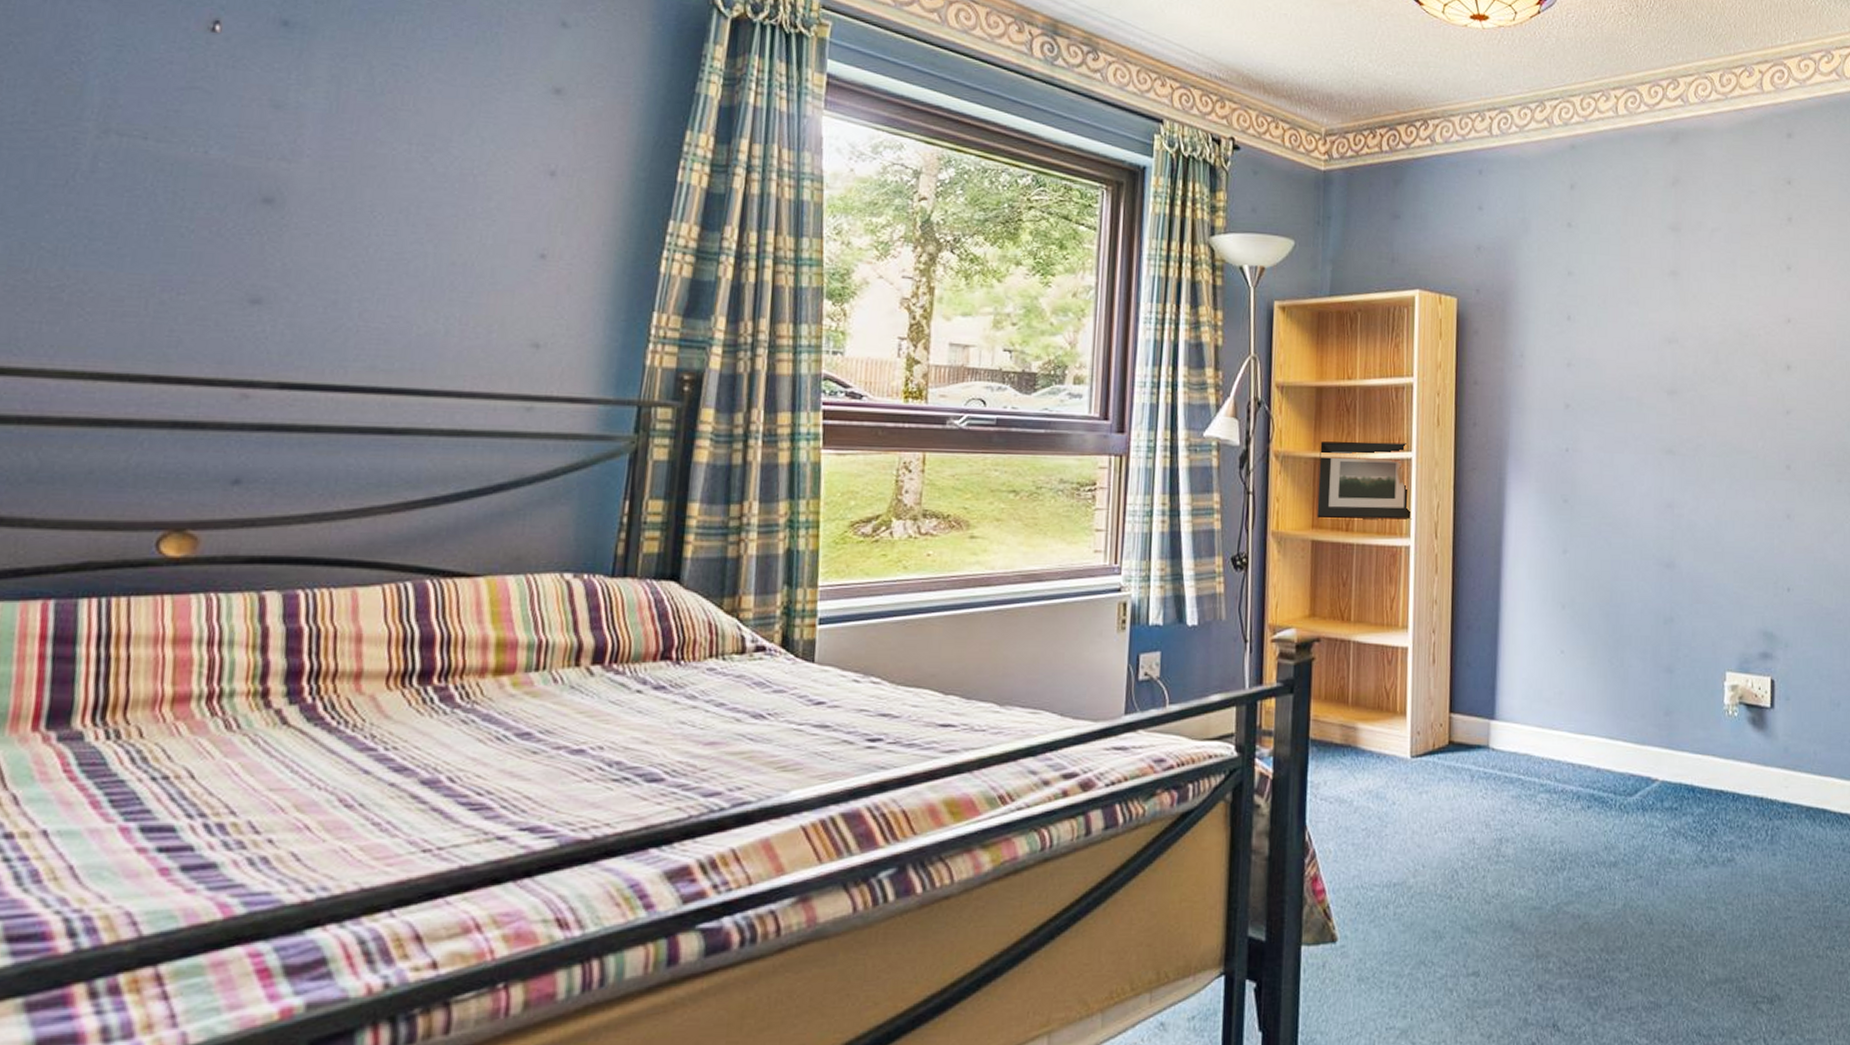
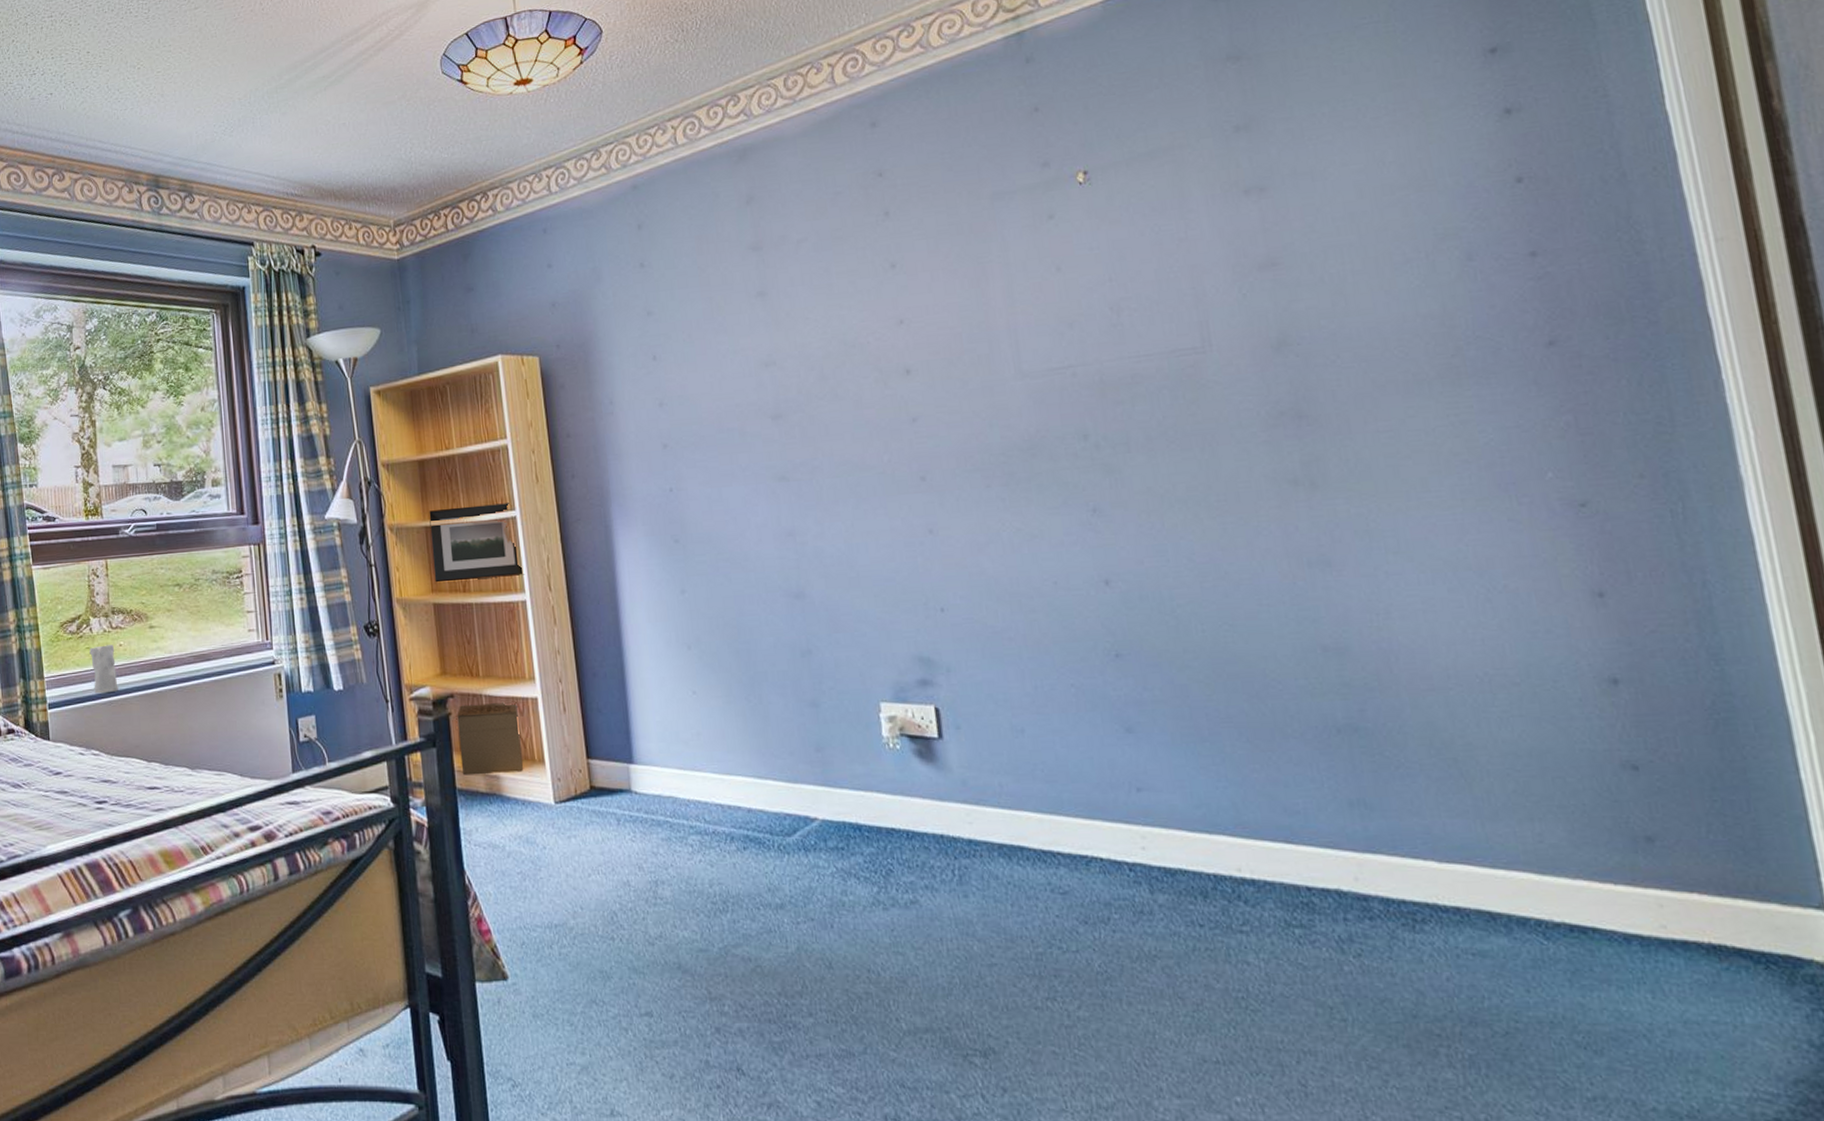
candle: none [885,553,920,611] -> present [89,644,118,694]
decorative box: none [1318,650,1386,724] -> present [457,702,523,774]

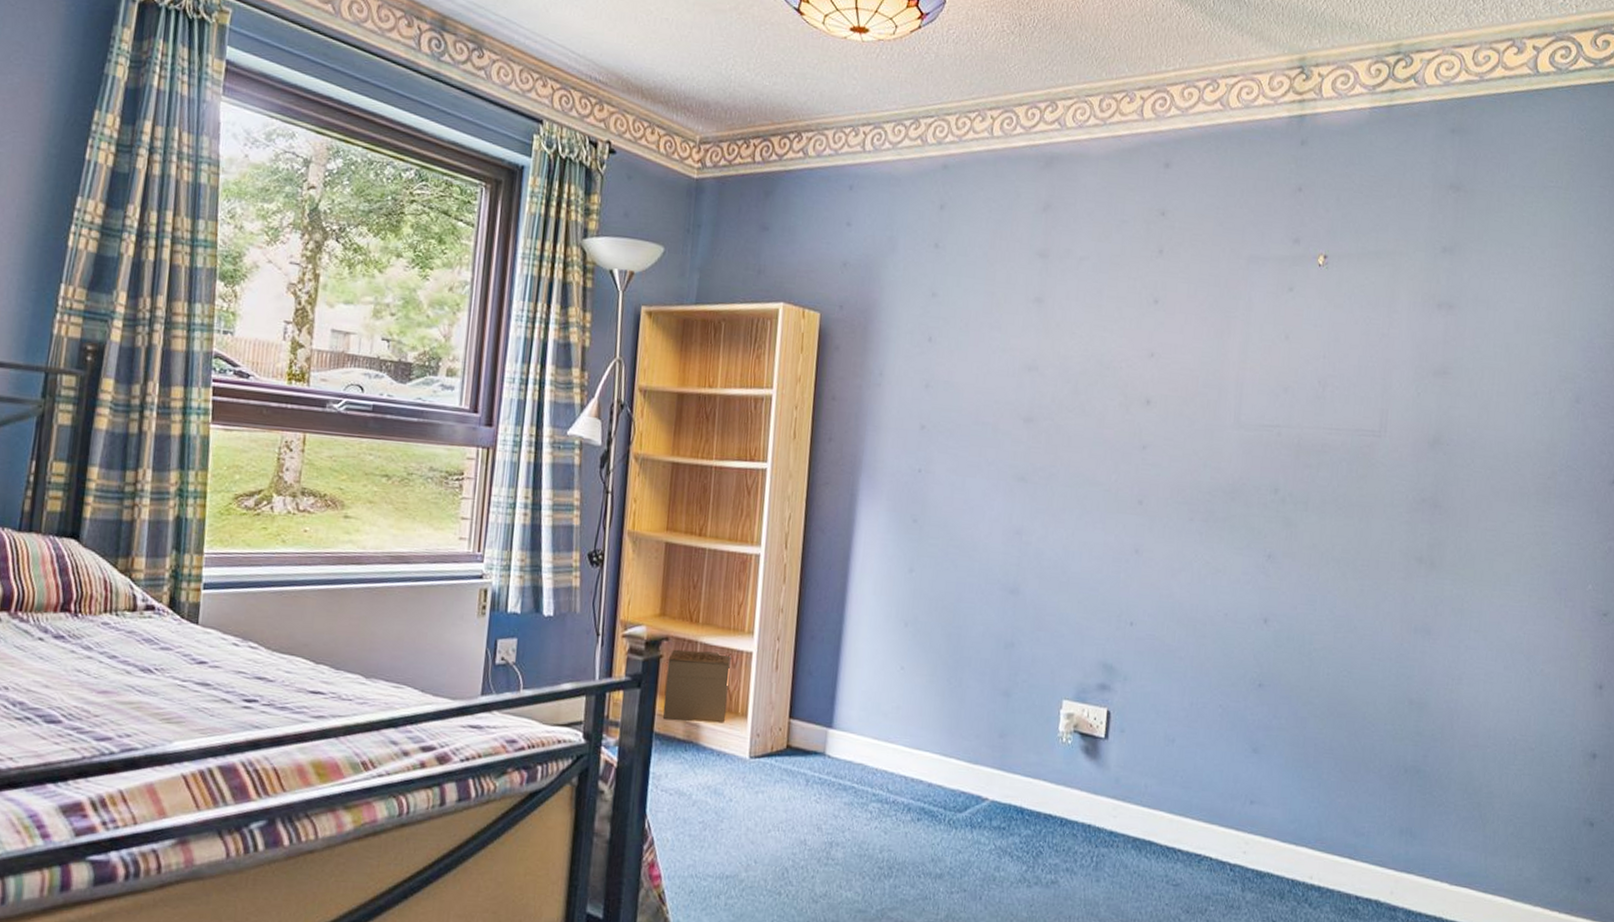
candle: present [89,644,118,694] -> none [263,528,298,582]
picture frame: present [429,503,525,583] -> none [671,447,764,529]

